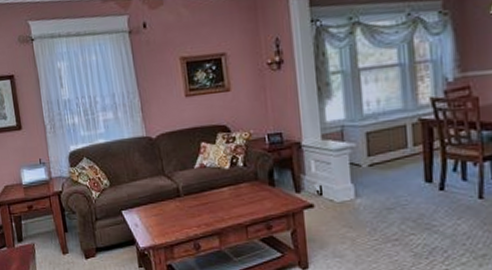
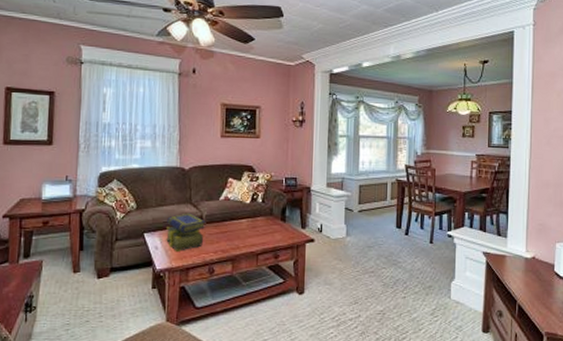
stack of books: none [142,185,184,228] -> present [166,213,206,251]

